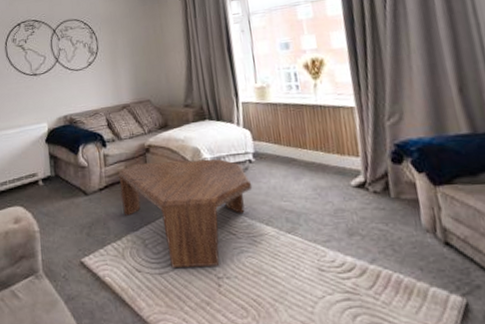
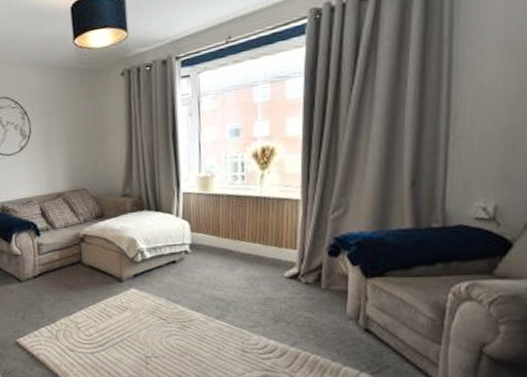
coffee table: present [119,158,253,267] -> none [53,249,186,348]

